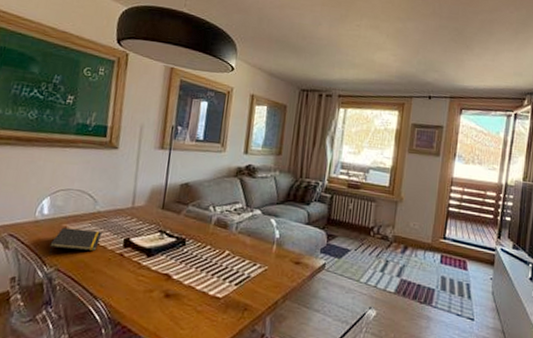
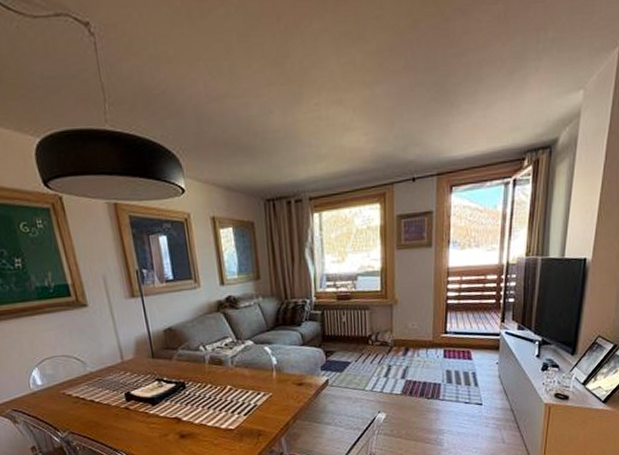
notepad: present [48,227,103,254] -> none [55,390,102,420]

